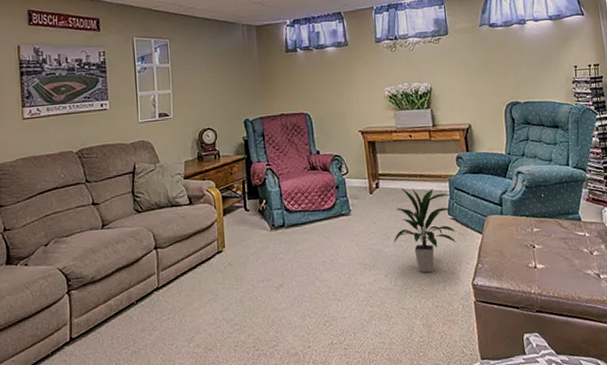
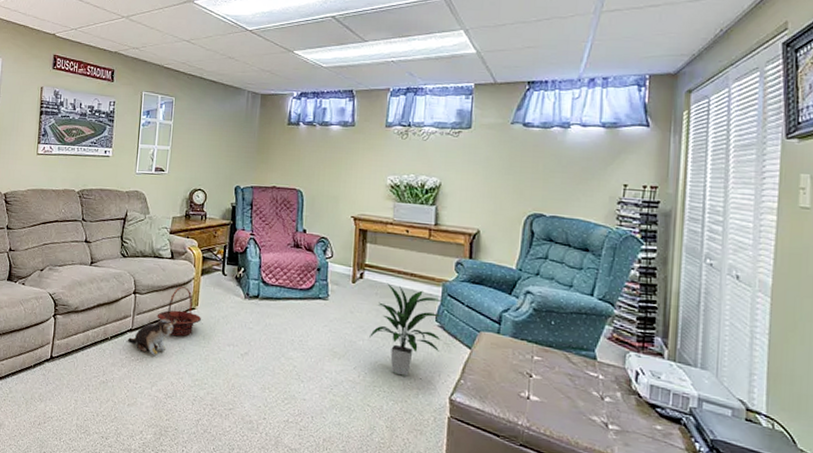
plush toy: none [156,266,206,310] -> present [128,318,177,356]
basket: none [183,231,231,284] -> present [157,287,202,336]

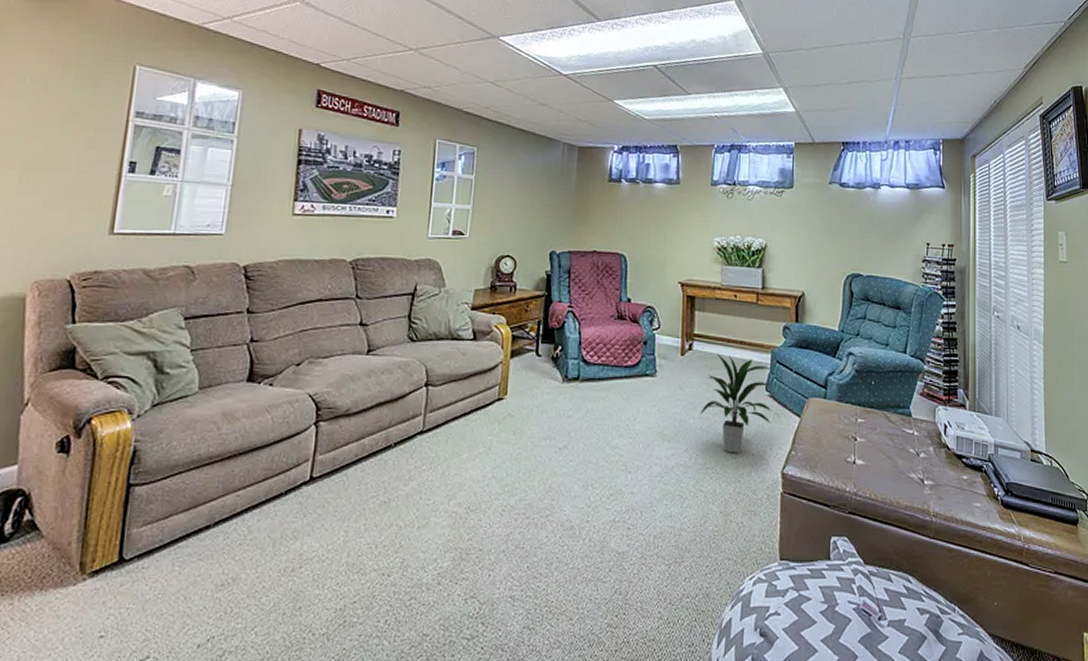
plush toy: present [128,318,177,356] -> none [418,413,481,461]
basket: present [157,287,202,336] -> none [455,373,512,433]

